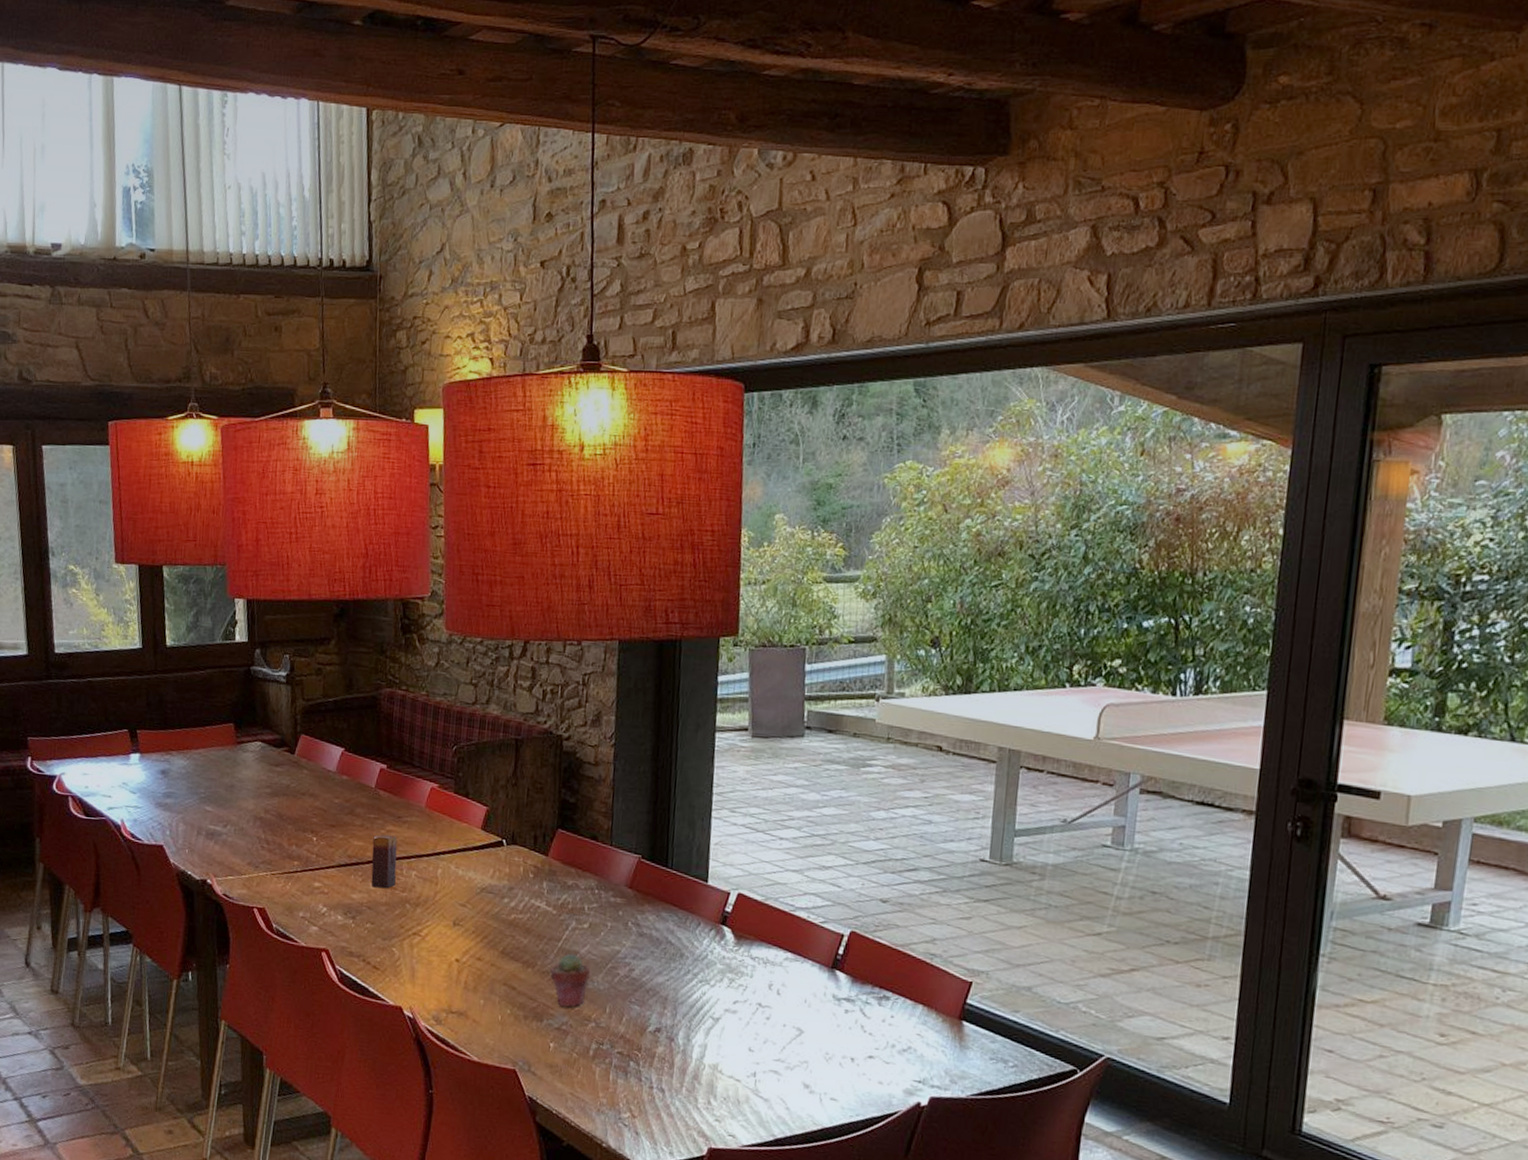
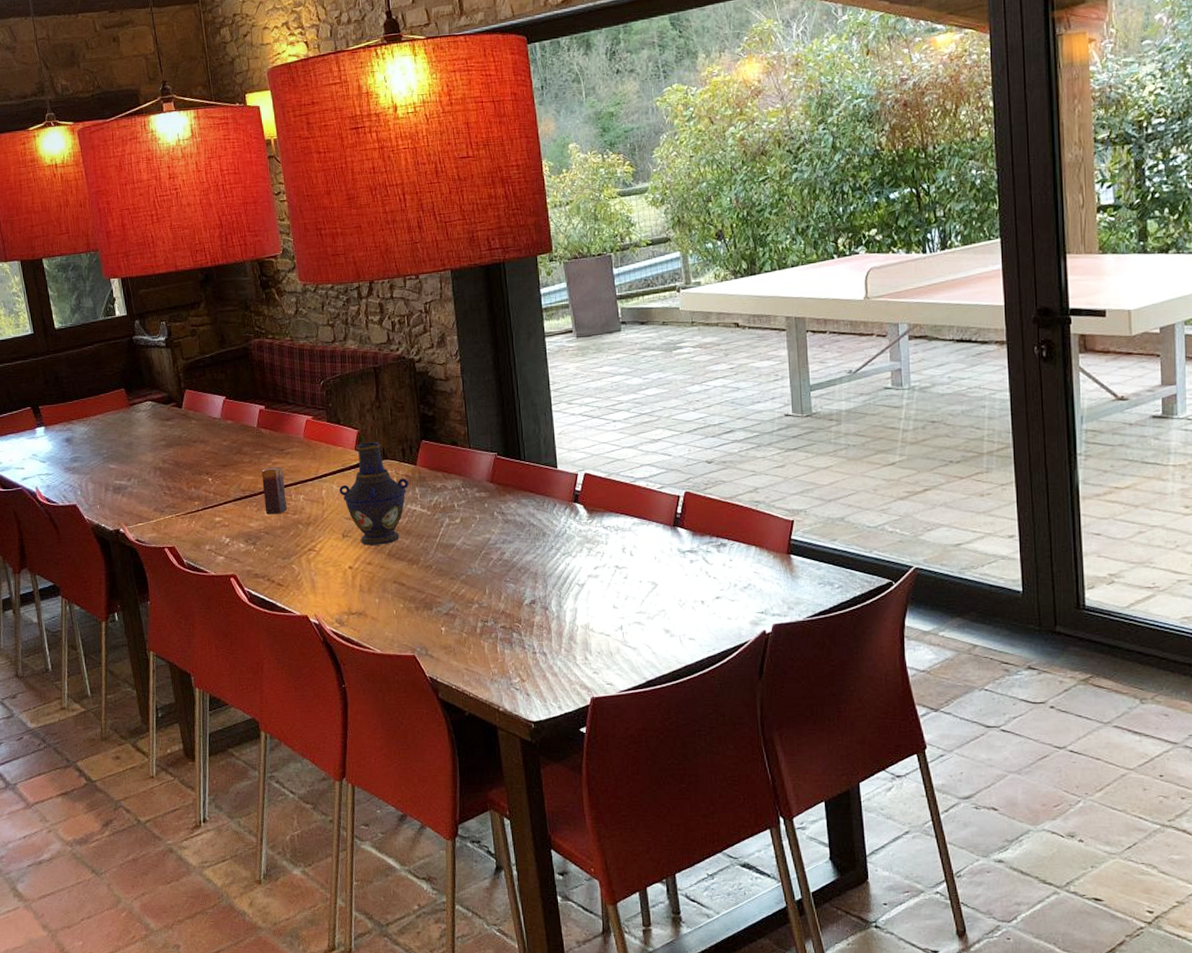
vase: none [456,822,536,941] -> present [339,442,408,545]
potted succulent: present [550,953,591,1008] -> none [433,546,468,595]

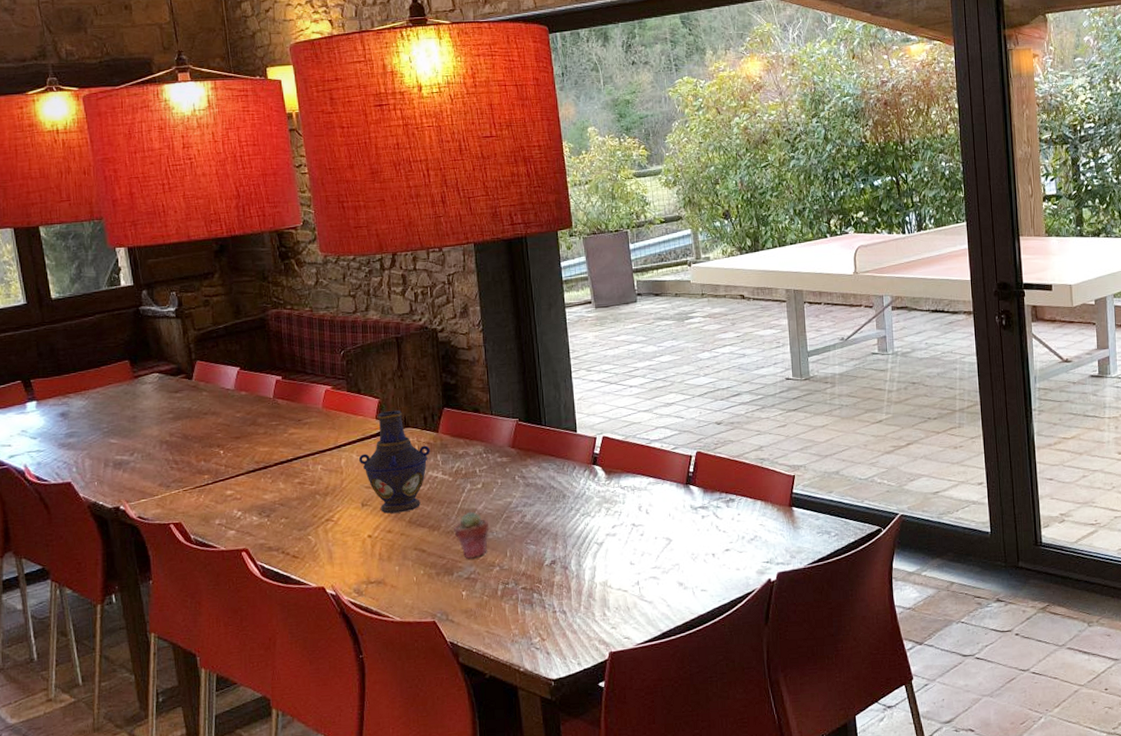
candle: present [261,466,288,515] -> none [277,437,305,486]
potted succulent: none [433,546,468,595] -> present [454,511,490,560]

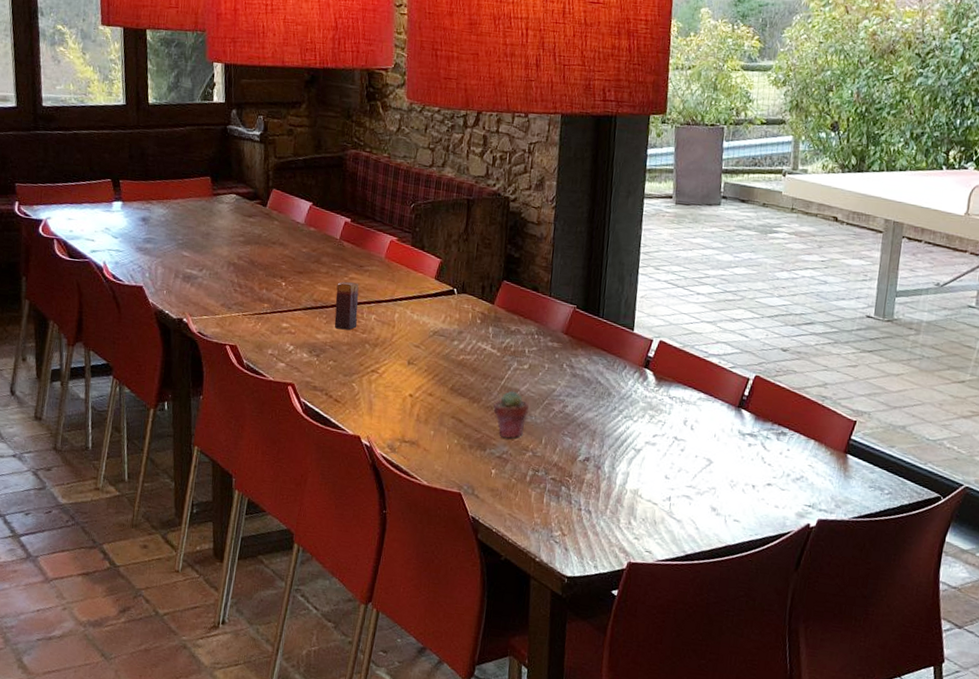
candle: none [277,437,305,486] -> present [334,281,359,330]
vase: present [358,410,430,513] -> none [411,273,483,378]

